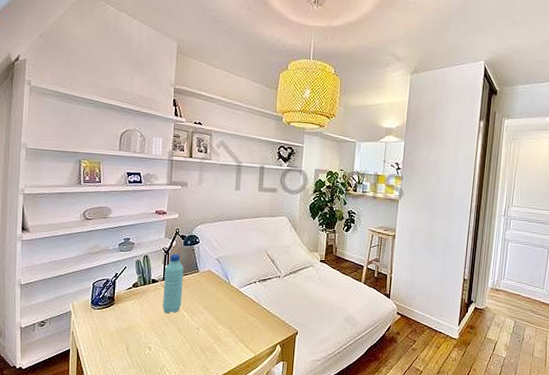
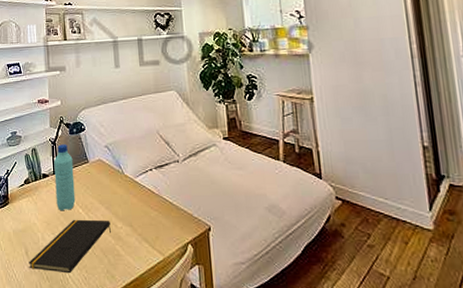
notepad: none [128,321,212,368] -> present [29,219,111,274]

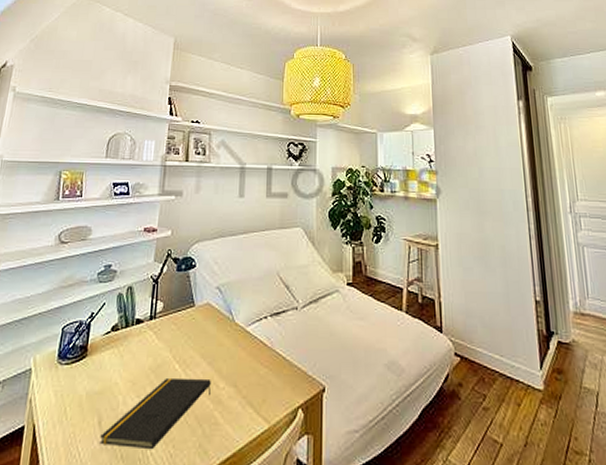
water bottle: present [54,144,76,211] -> none [148,283,176,367]

